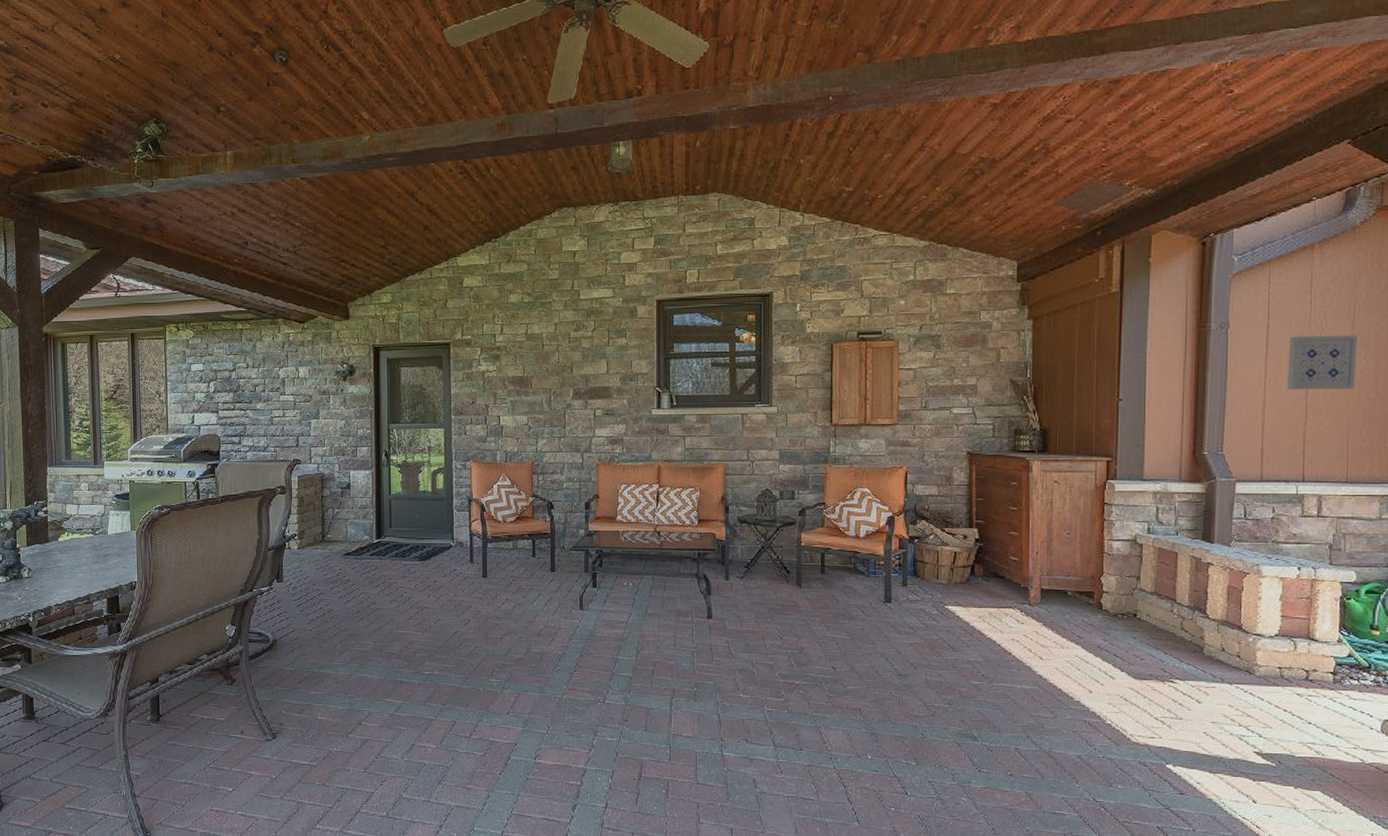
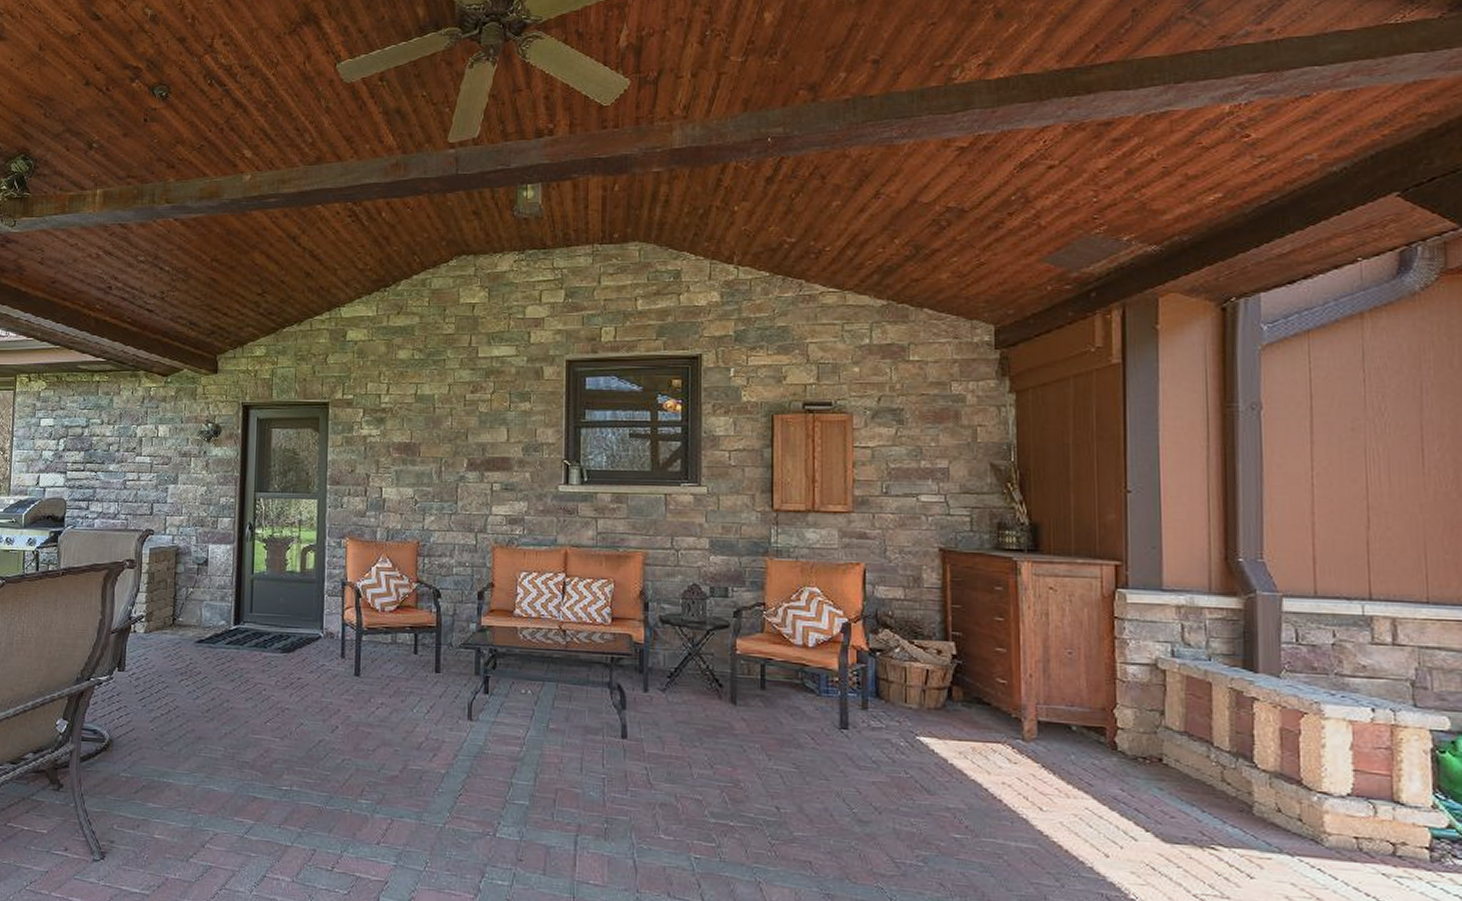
wall art: present [1286,335,1358,390] -> none [1339,421,1429,488]

